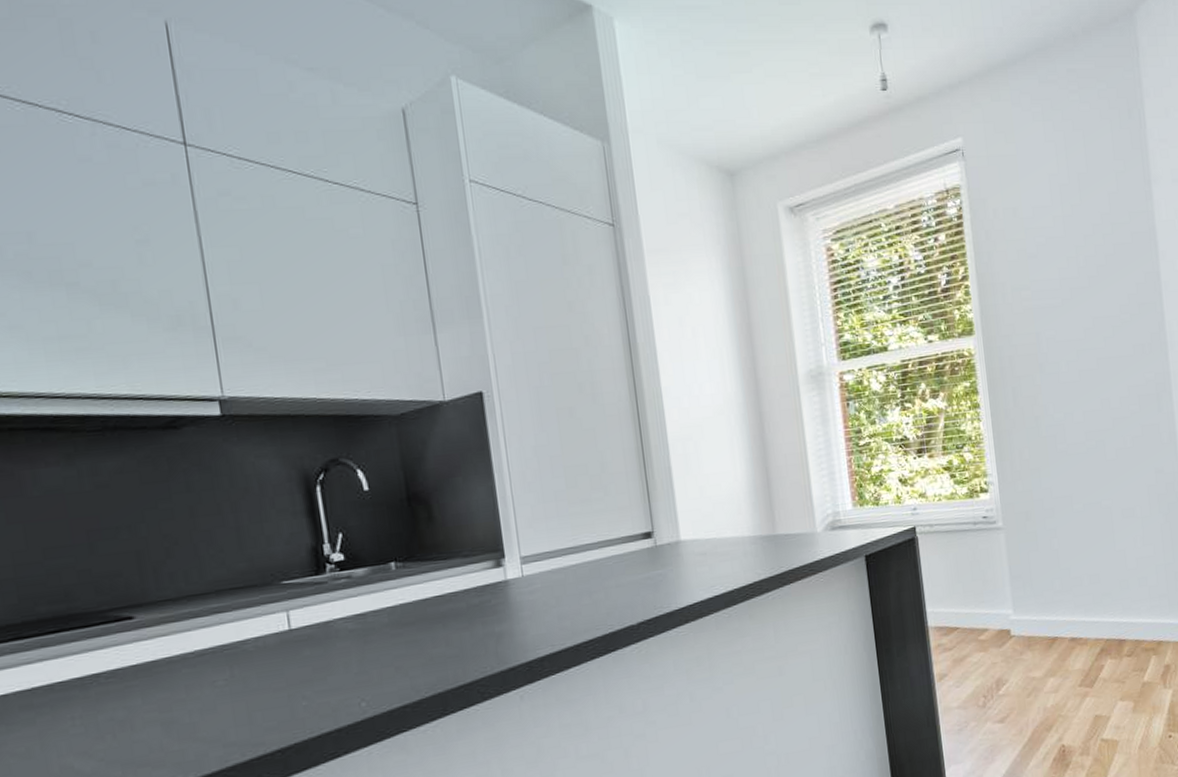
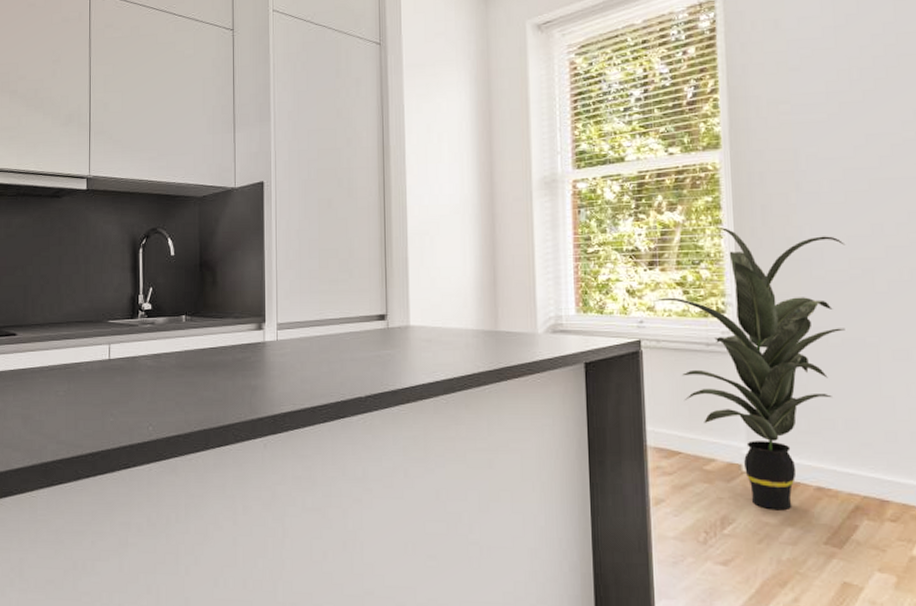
indoor plant: none [924,411,1085,665] -> present [653,227,846,509]

